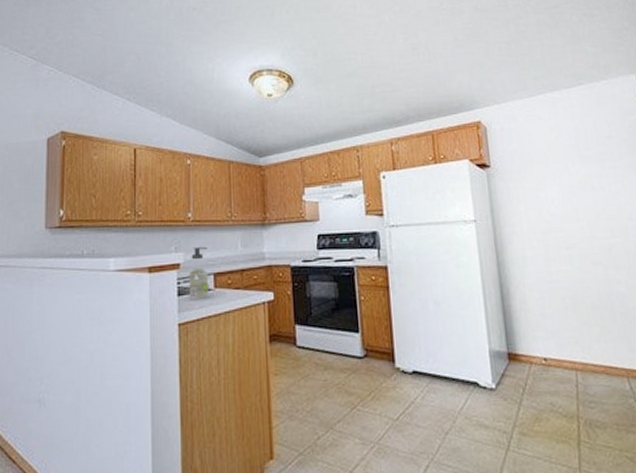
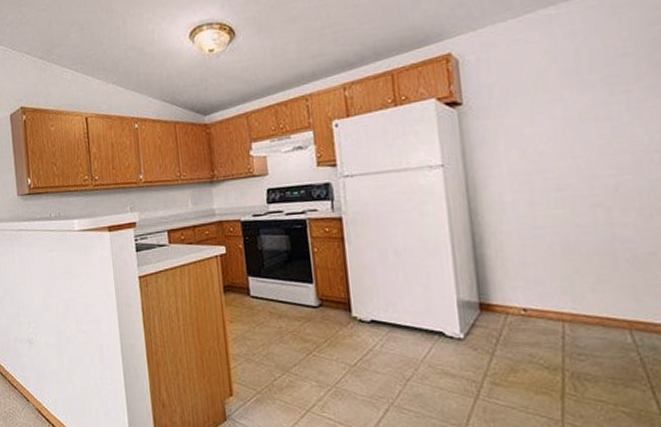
soap dispenser: present [185,246,209,300] -> none [141,205,164,255]

